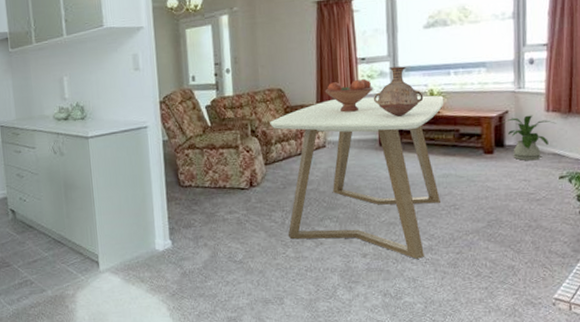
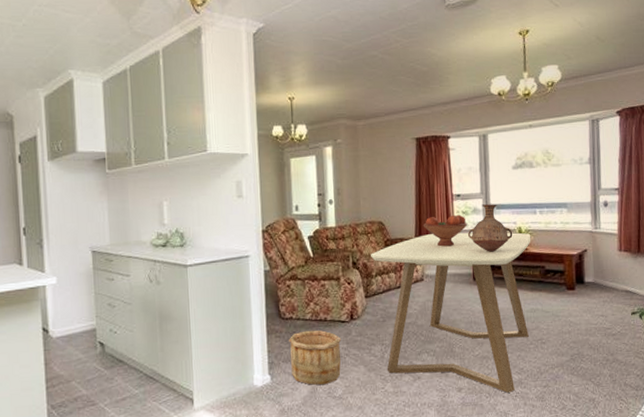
wooden bucket: none [188,197,241,250] -> present [289,330,342,385]
house plant: present [503,115,557,161] -> none [582,254,628,297]

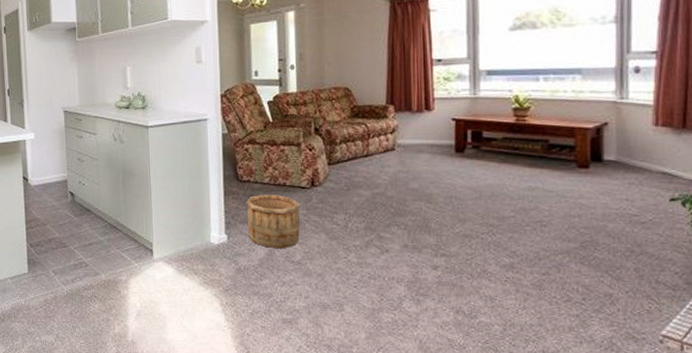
dining table: present [371,232,531,393] -> none [335,100,531,276]
fruit bowl: present [423,214,468,247] -> none [395,81,450,115]
vase: present [468,204,513,252] -> none [450,69,507,122]

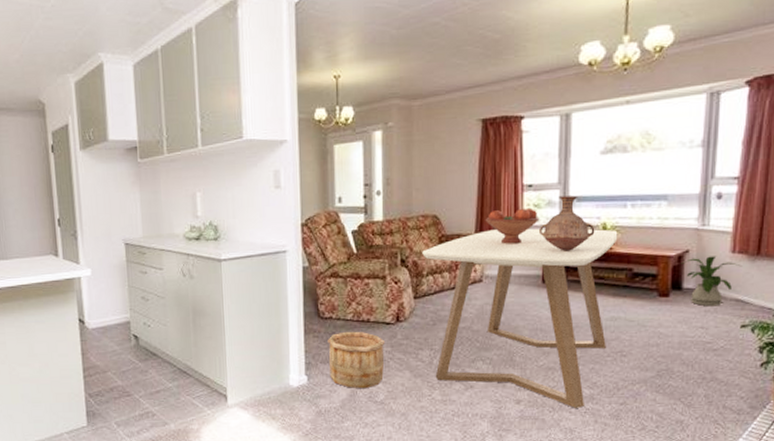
dining table: none [335,100,531,276] -> present [422,228,618,408]
fruit bowl: none [395,81,450,115] -> present [485,207,540,244]
vase: none [450,69,507,122] -> present [540,195,595,251]
house plant: none [601,128,667,179] -> present [682,256,743,307]

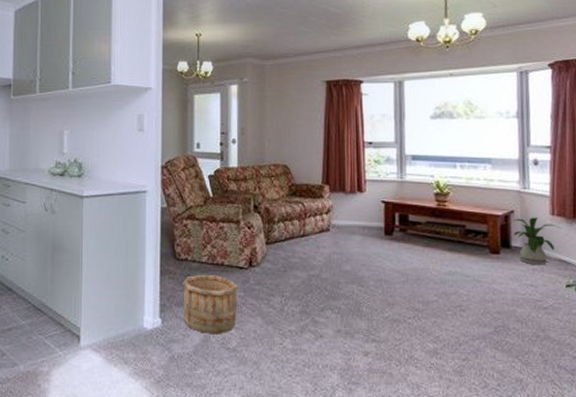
dining table: present [422,228,618,408] -> none [274,182,450,362]
fruit bowl: present [485,207,540,244] -> none [330,163,380,196]
vase: present [540,195,595,251] -> none [380,154,430,206]

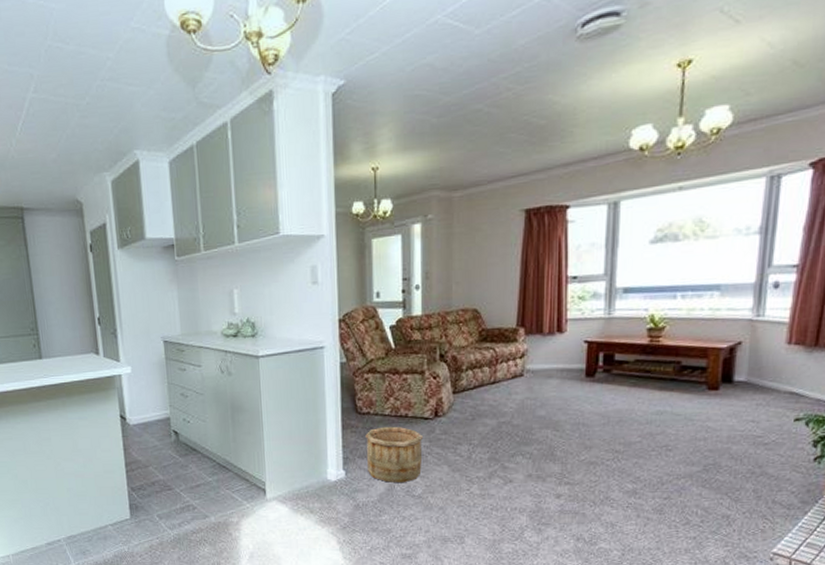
house plant: present [509,217,562,265] -> none [734,347,799,400]

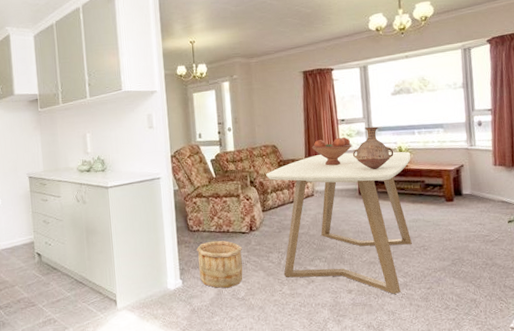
dining table: none [462,321,666,503] -> present [266,151,412,294]
fruit bowl: none [527,300,584,338] -> present [311,137,352,166]
vase: none [584,287,642,345] -> present [353,126,394,170]

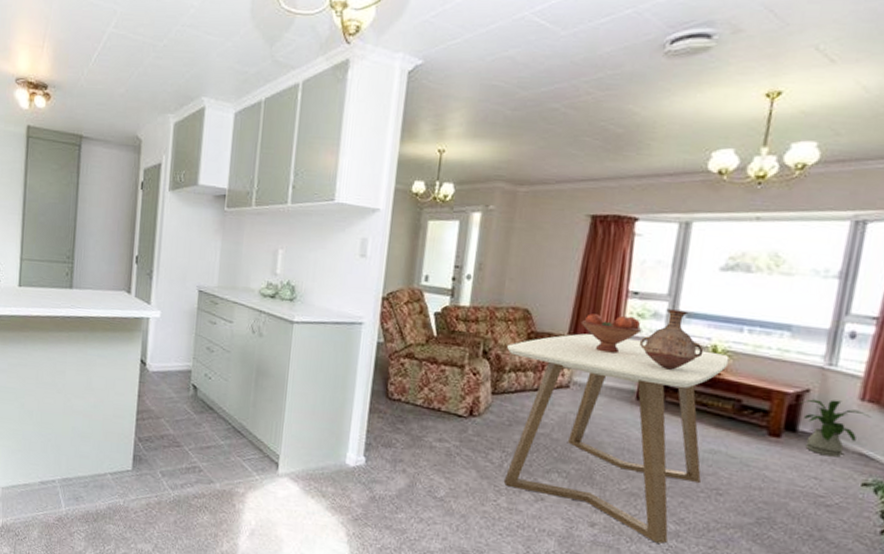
wooden bucket: present [196,240,243,288] -> none [390,417,455,482]
house plant: none [460,168,503,208] -> present [800,399,872,458]

